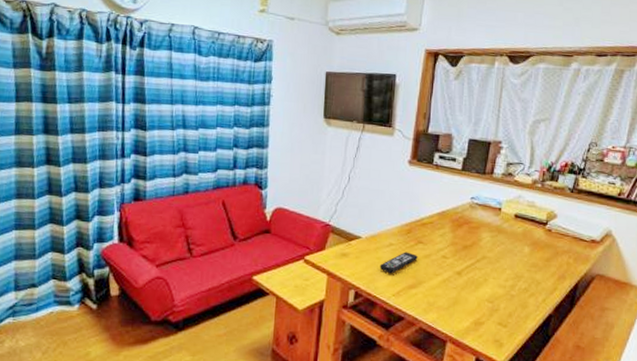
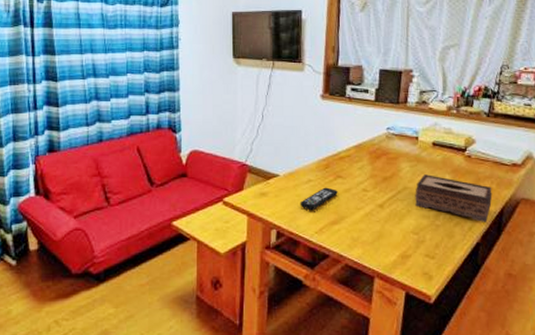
tissue box: none [493,245,569,296] -> present [415,174,493,223]

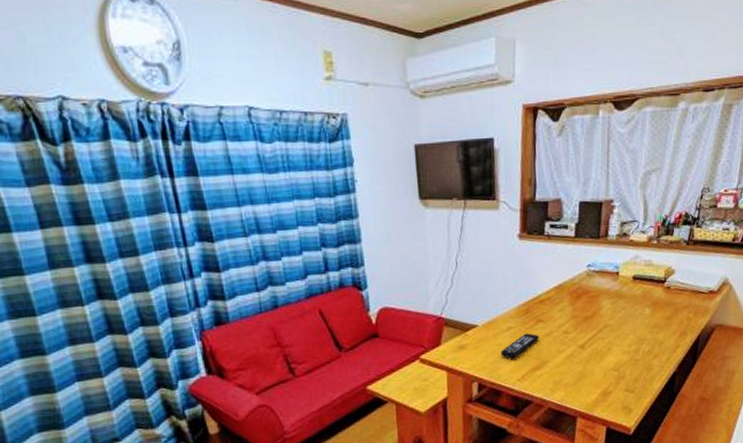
tissue box: present [415,174,493,223] -> none [615,310,690,353]

